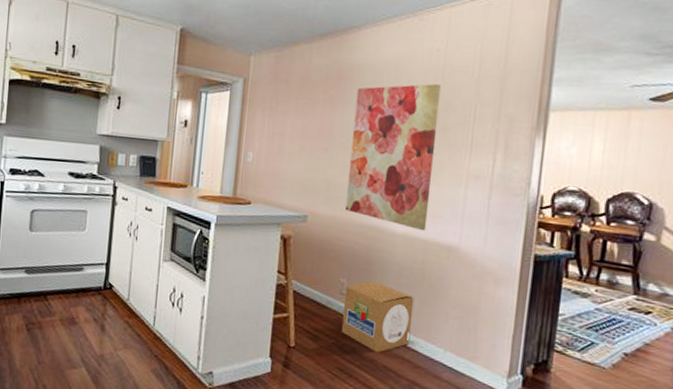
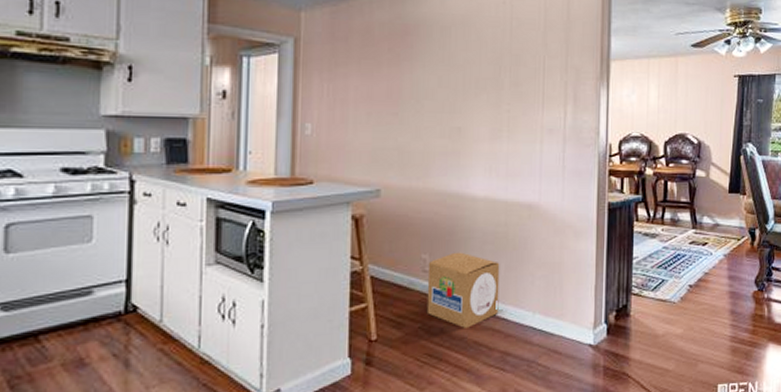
wall art: present [344,84,442,231] -> none [421,38,511,192]

